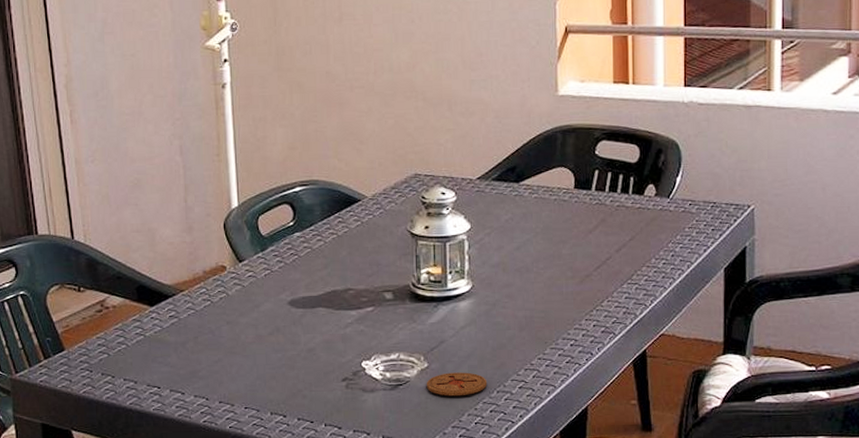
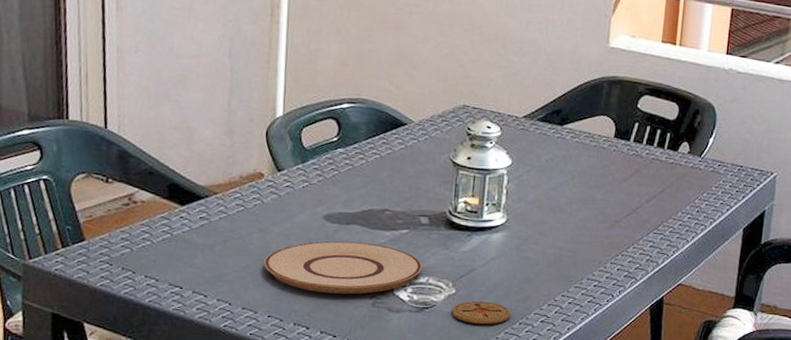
plate: none [235,324,391,379] -> present [264,240,422,294]

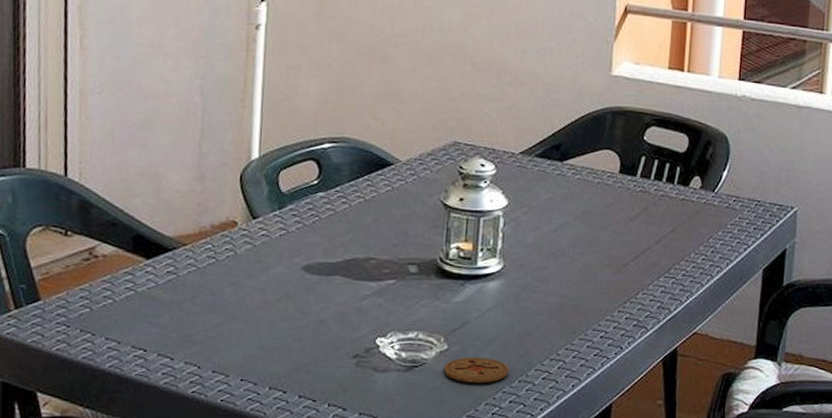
plate: present [264,240,422,294] -> none [237,293,411,353]

